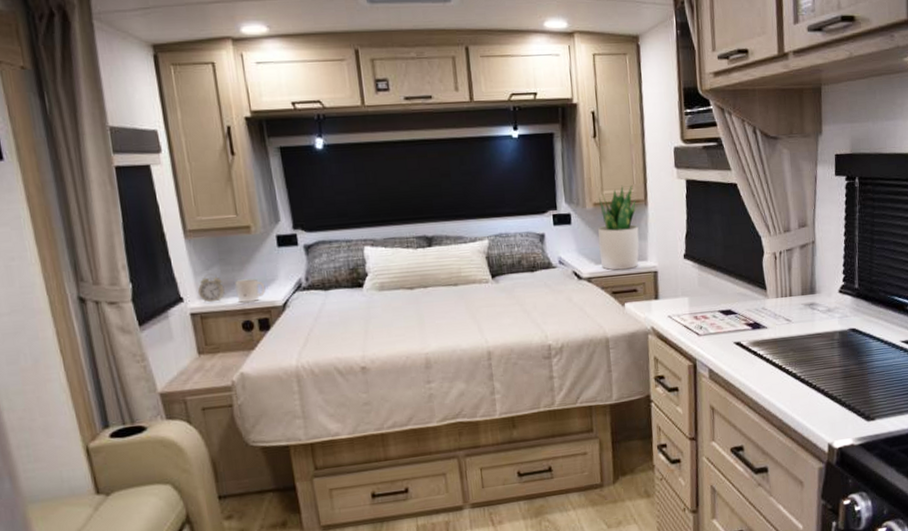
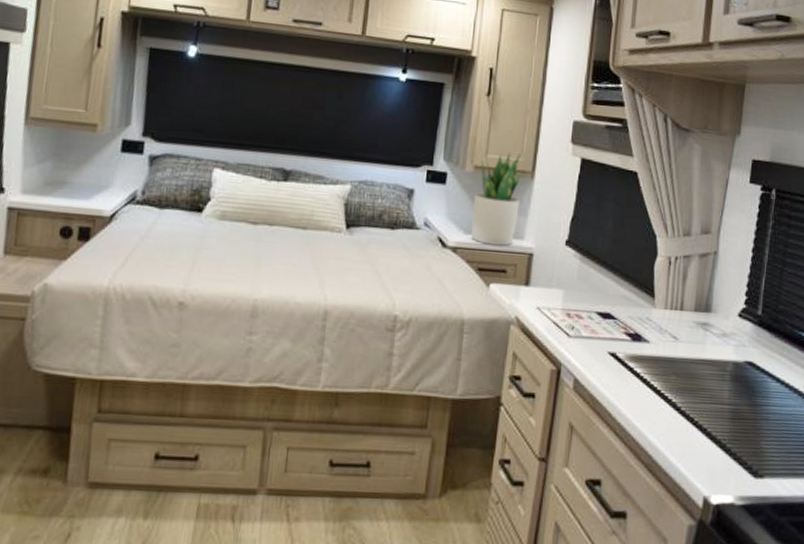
alarm clock: present [197,273,225,303] -> none [22,167,52,200]
mug: present [235,278,266,303] -> none [62,180,97,207]

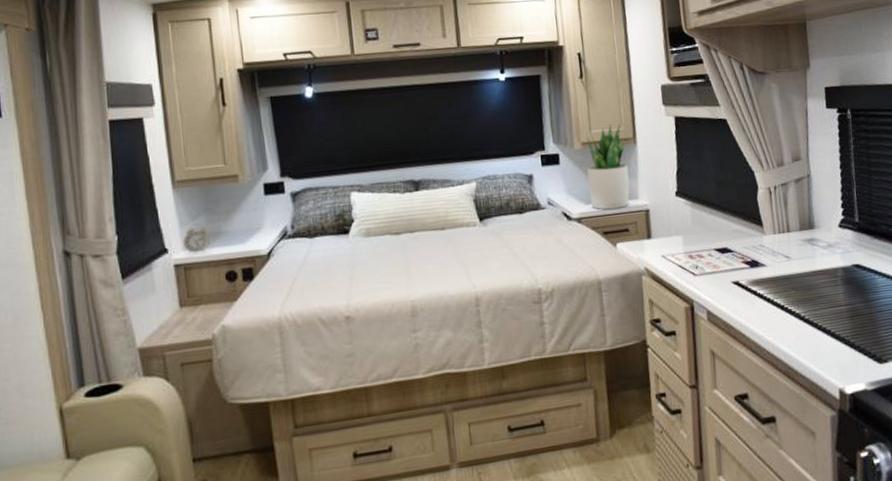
alarm clock: none [22,167,52,200] -> present [182,223,210,254]

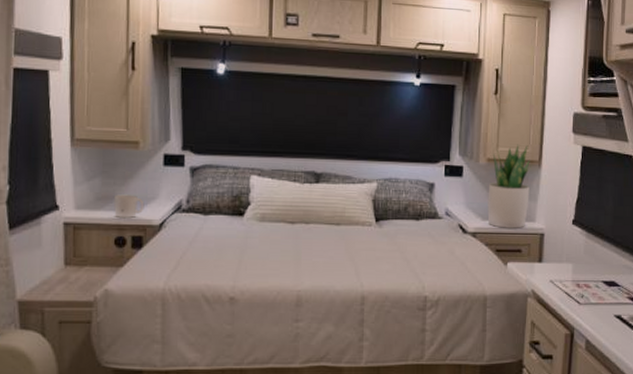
alarm clock: present [182,223,210,254] -> none [74,184,103,214]
mug: none [220,228,251,253] -> present [114,194,145,218]

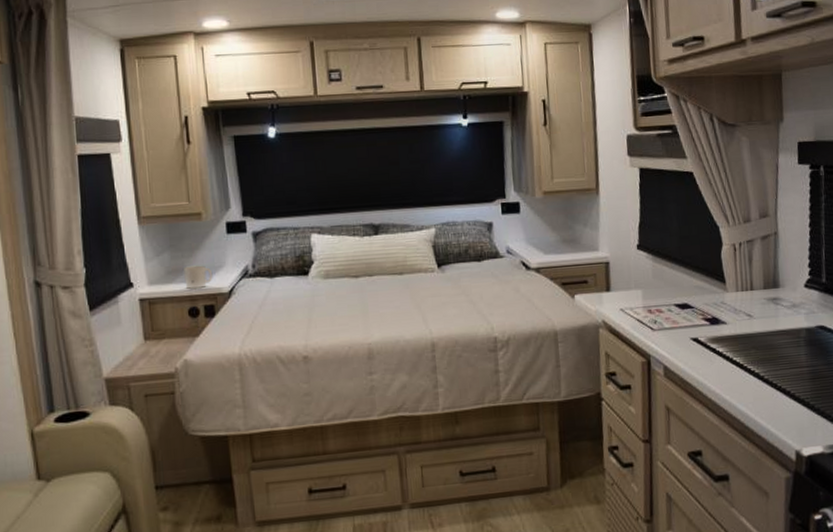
planter: present [487,144,532,228] -> none [547,173,591,261]

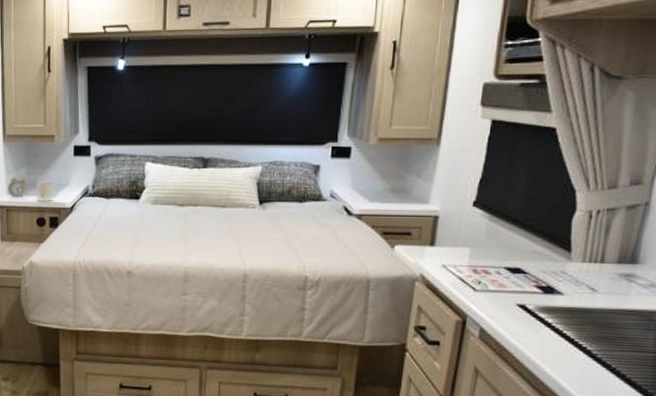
alarm clock: none [147,259,174,289] -> present [7,173,27,199]

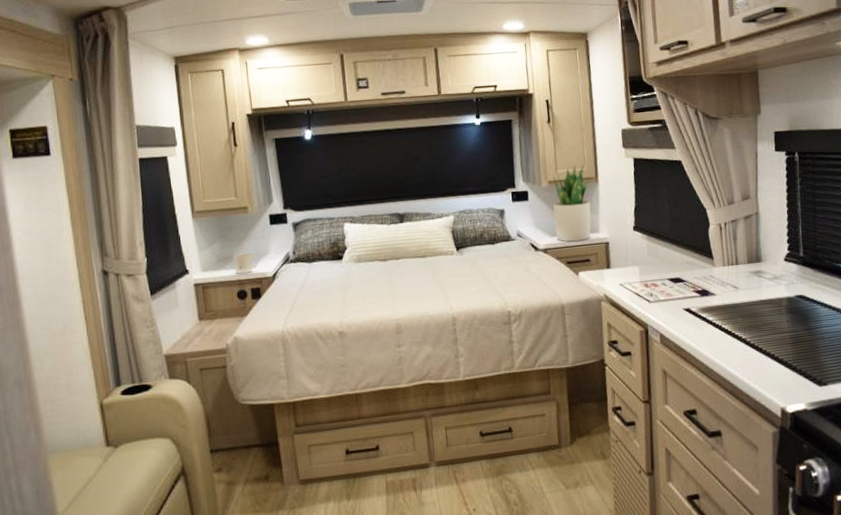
alarm clock: present [7,173,27,199] -> none [201,248,224,275]
planter: none [375,121,430,211] -> present [552,164,592,242]

